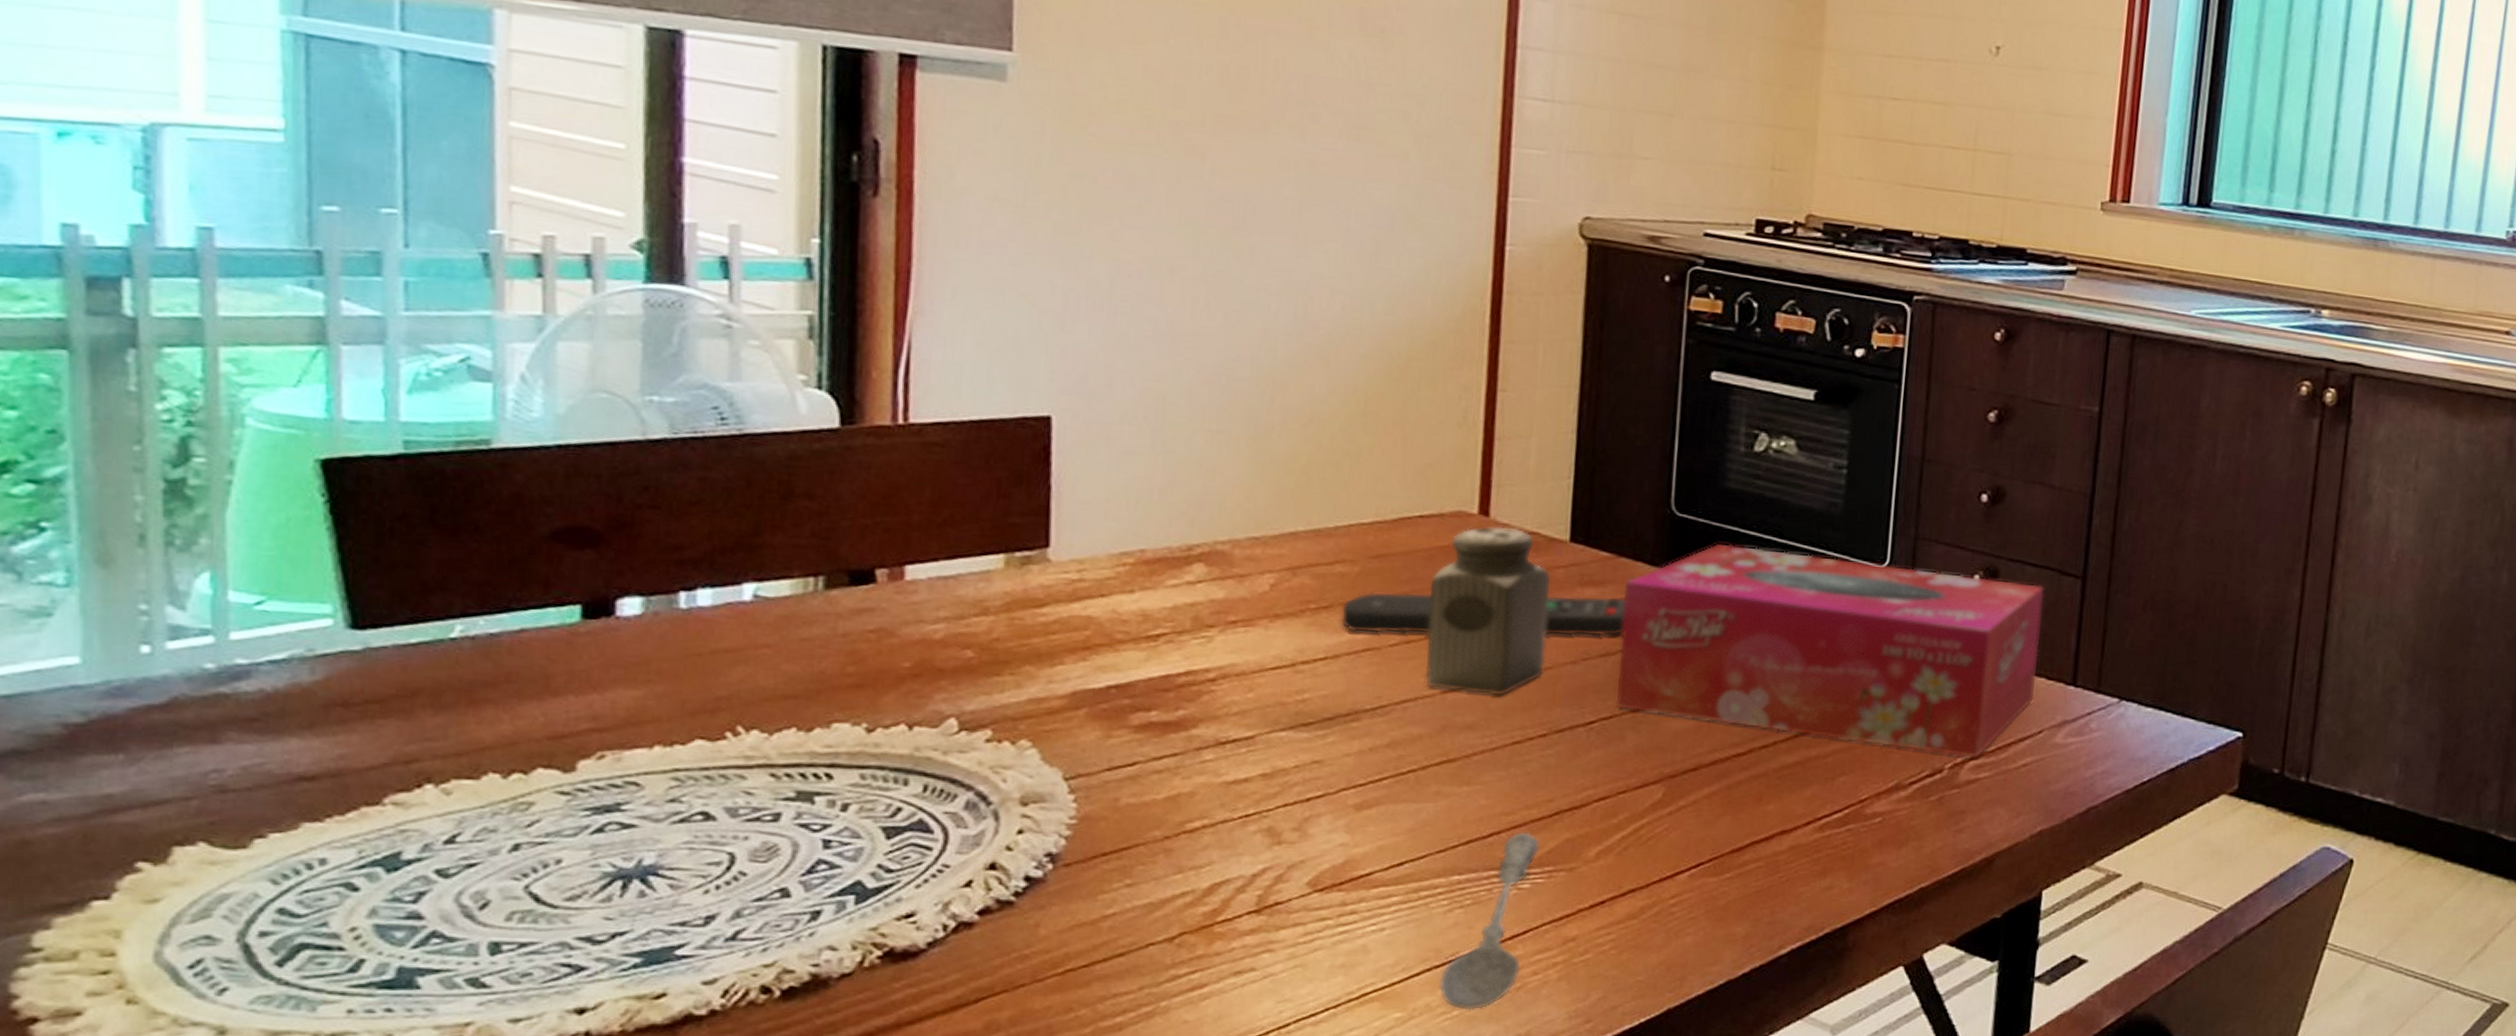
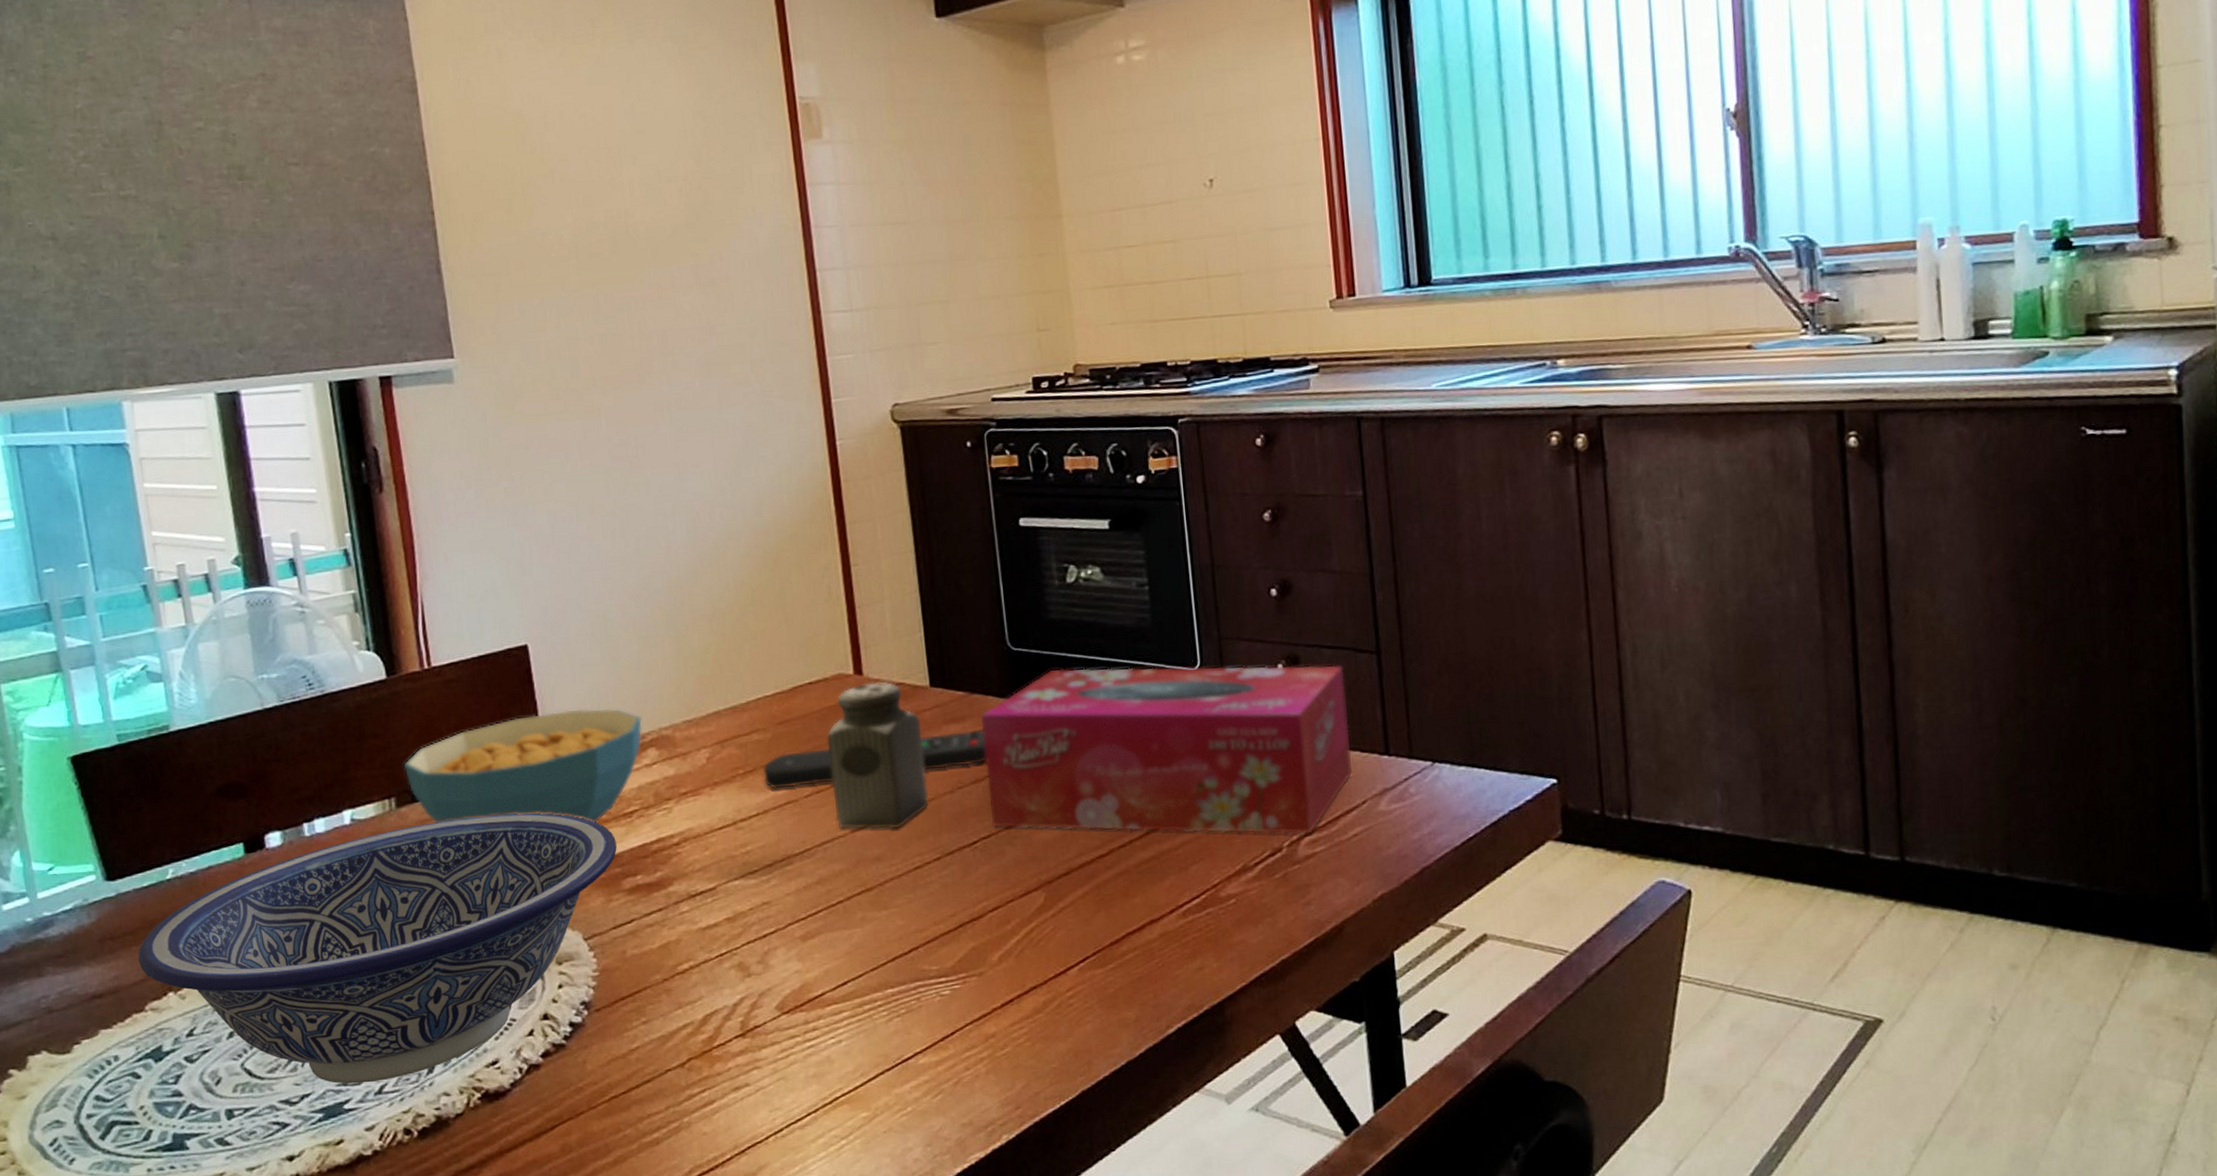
decorative bowl: none [384,613,1130,926] -> present [138,813,617,1084]
cereal bowl: none [844,501,1192,641] -> present [404,709,642,824]
soupspoon: present [1438,832,1540,1011] -> none [891,945,955,1106]

